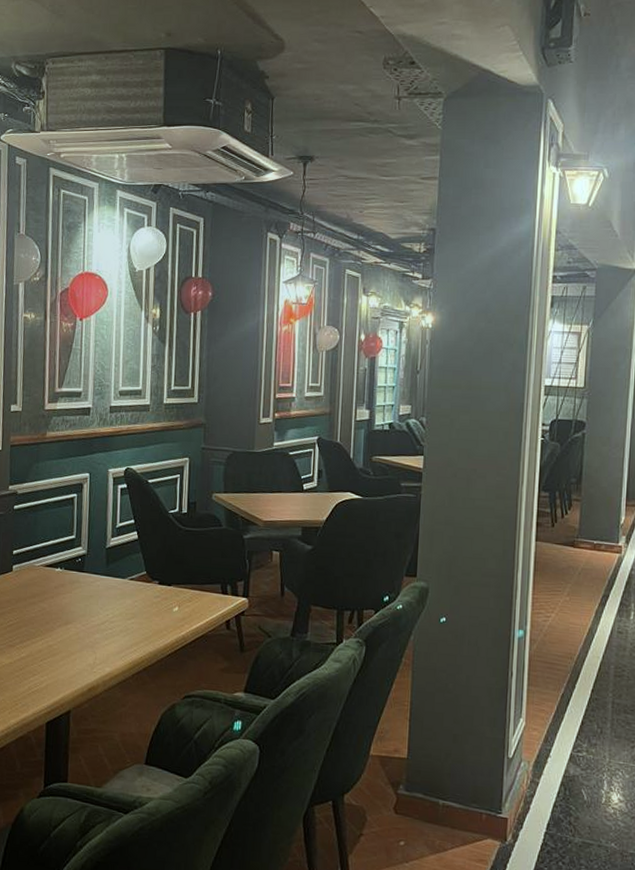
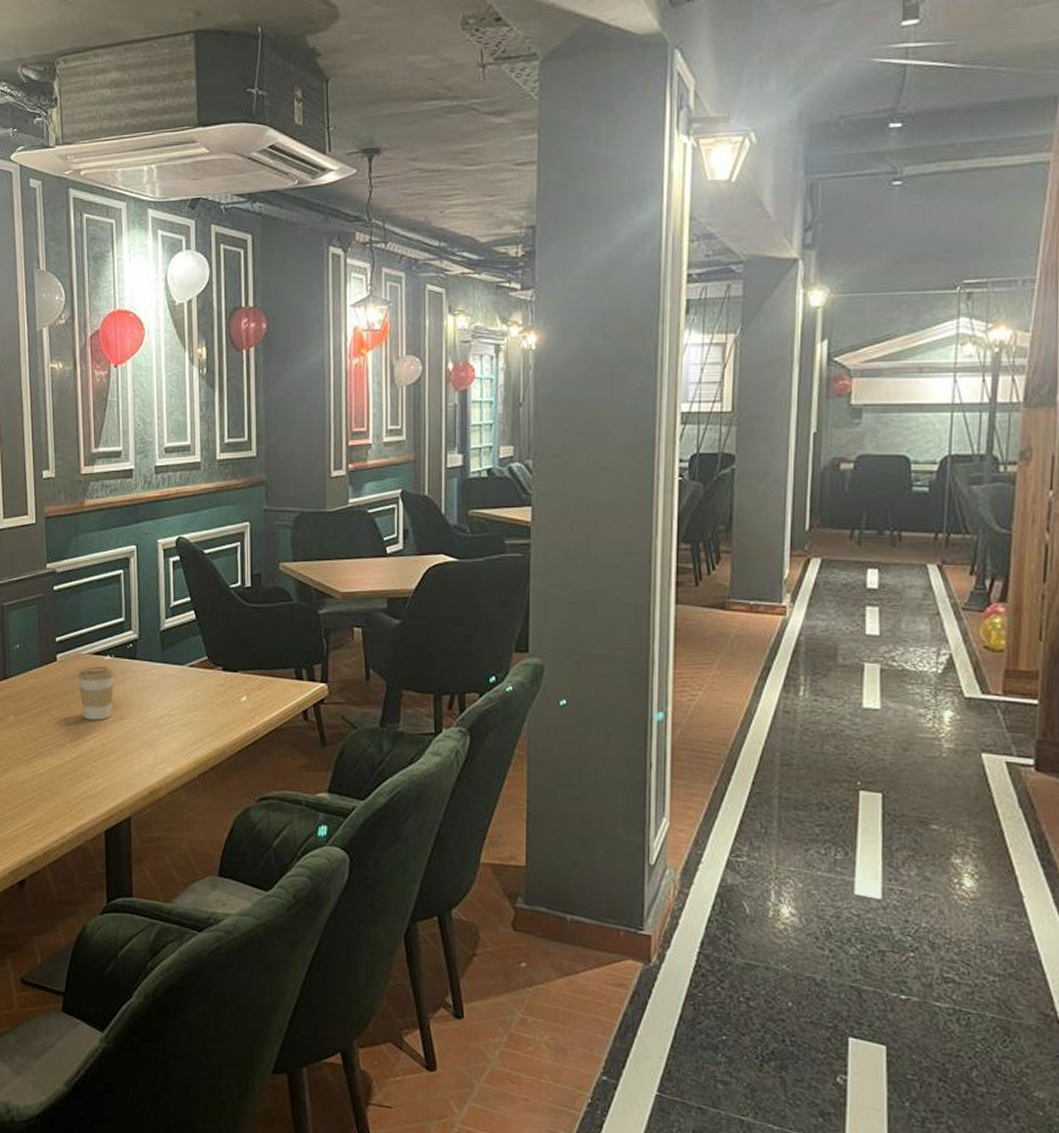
coffee cup: none [30,577,64,625] -> present [77,666,115,720]

